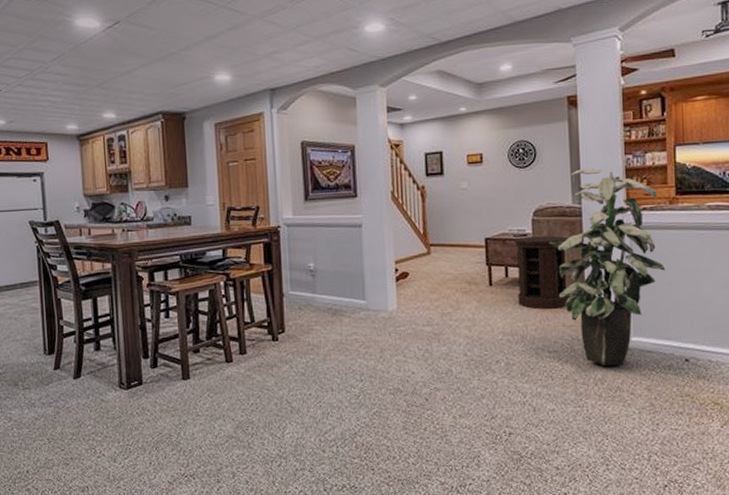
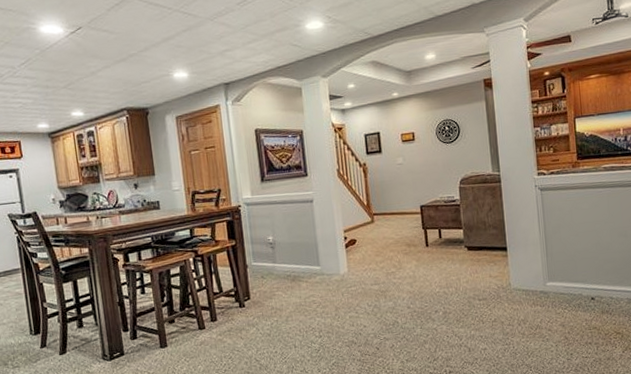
side table: present [513,235,569,309] -> none [444,200,493,264]
indoor plant: present [549,167,666,366] -> none [474,140,572,309]

